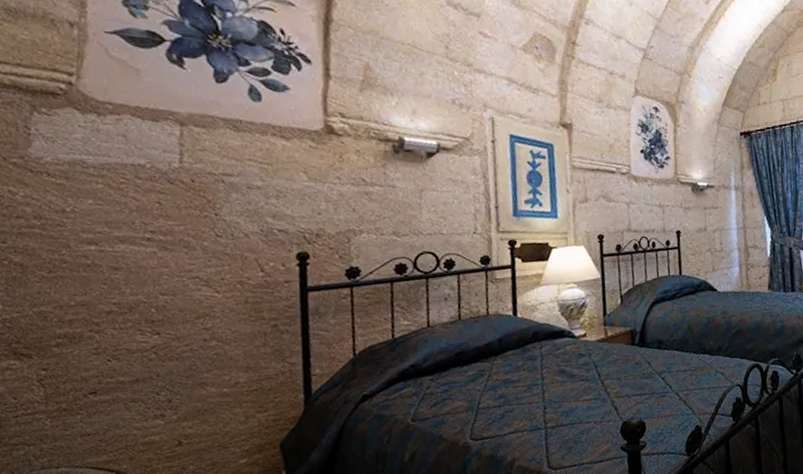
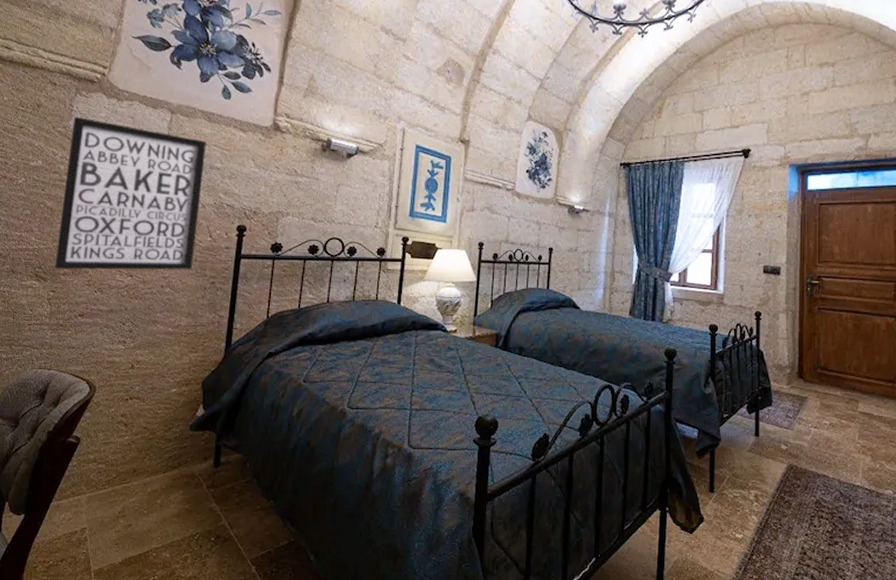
wall art: none [33,141,244,341] -> present [54,116,206,270]

